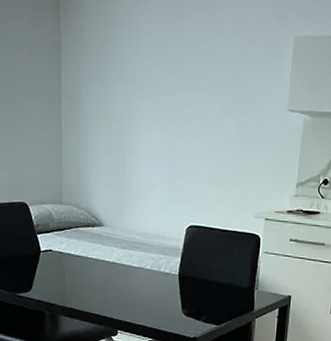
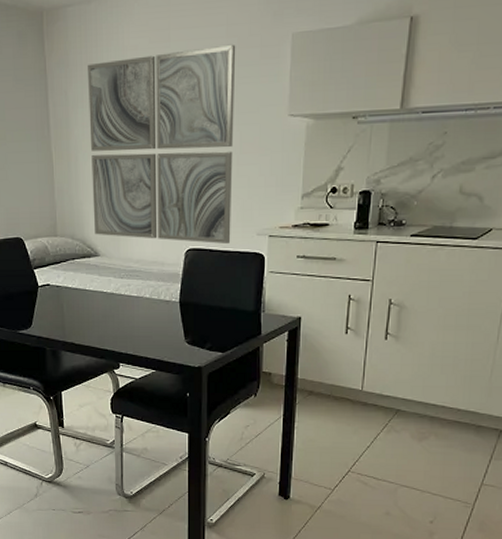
wall art: none [99,40,243,224] -> present [88,44,236,245]

